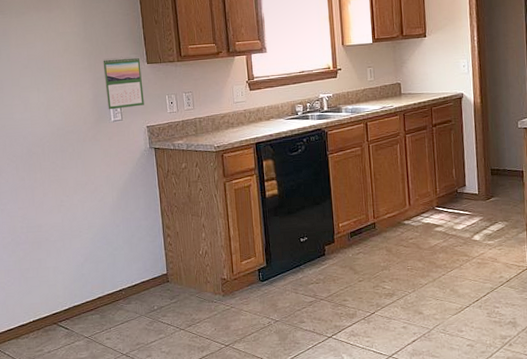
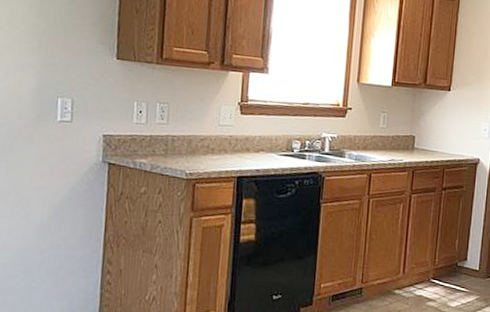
calendar: present [103,56,144,110] -> none [55,42,109,109]

